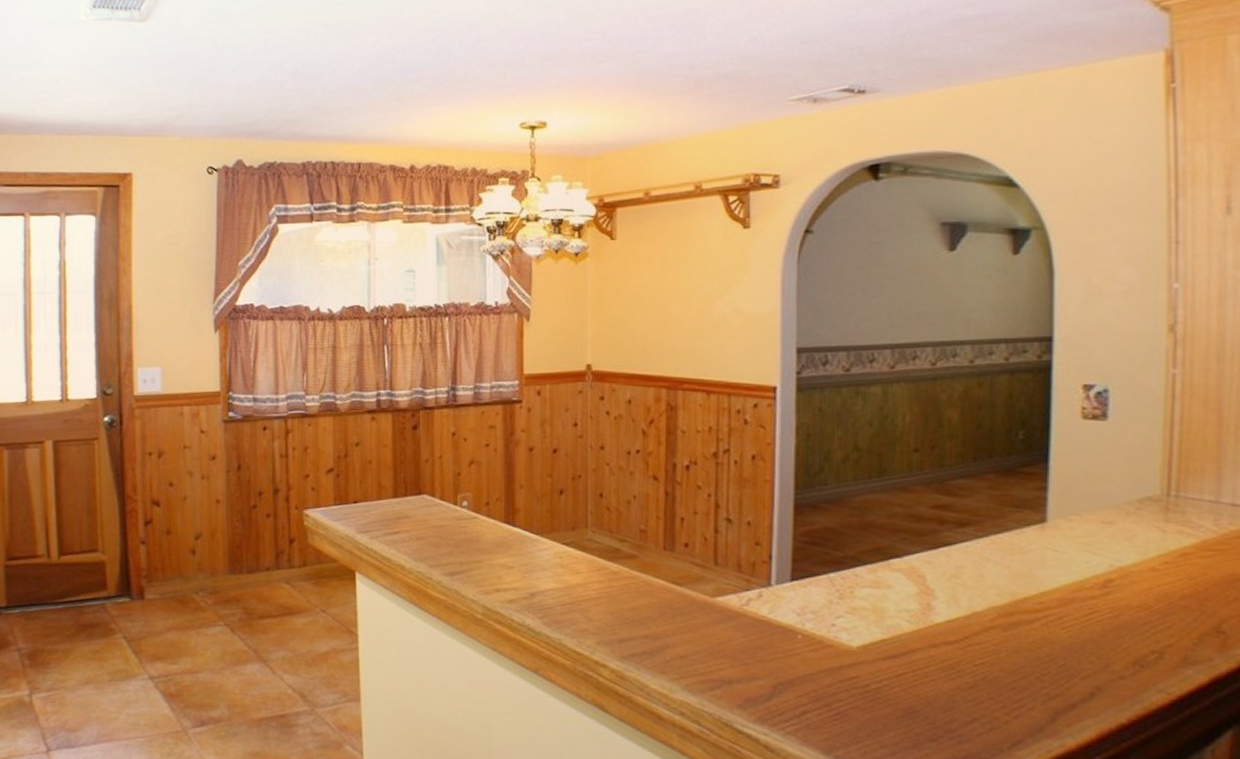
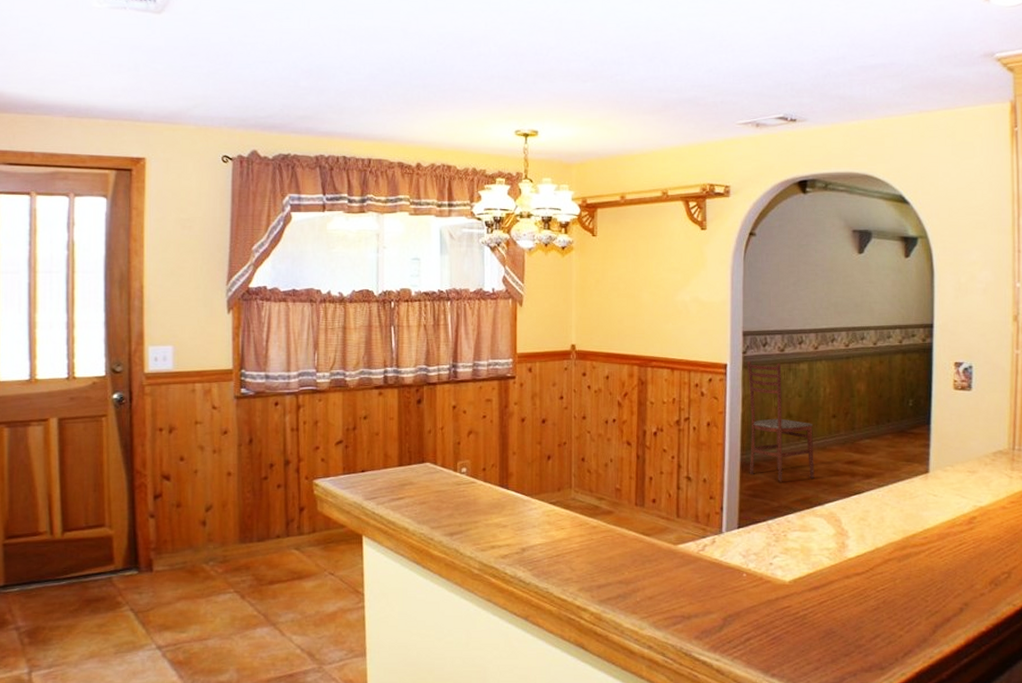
dining chair: none [802,382,890,528] -> present [747,360,815,482]

